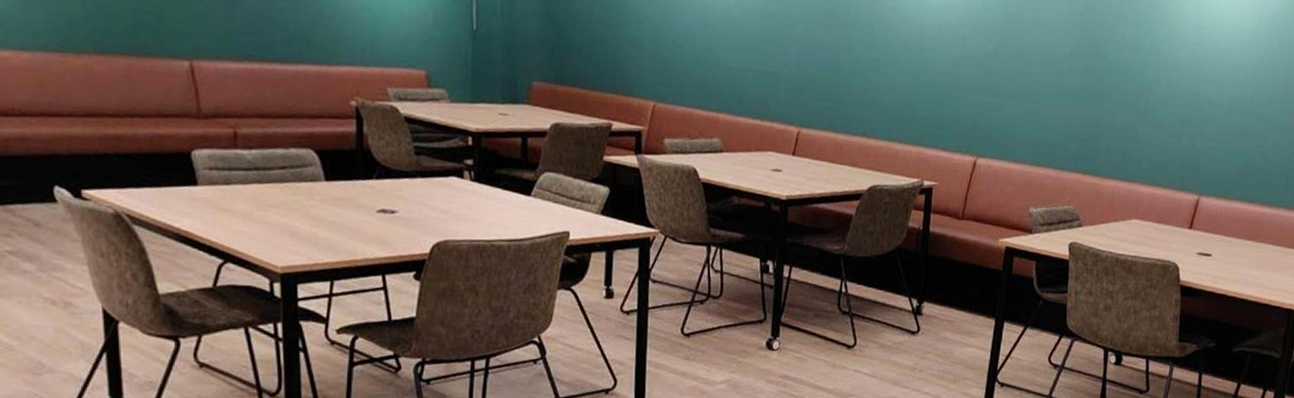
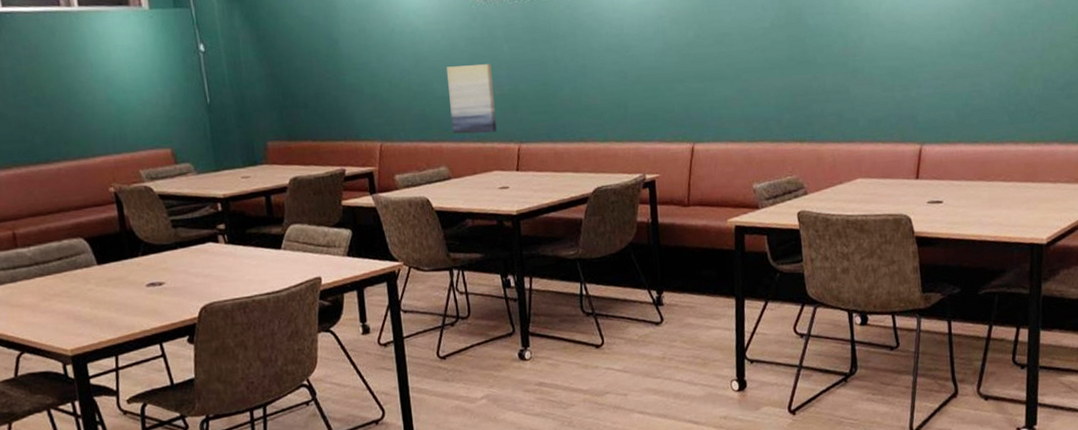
wall art: none [731,36,782,113] -> present [447,64,498,134]

